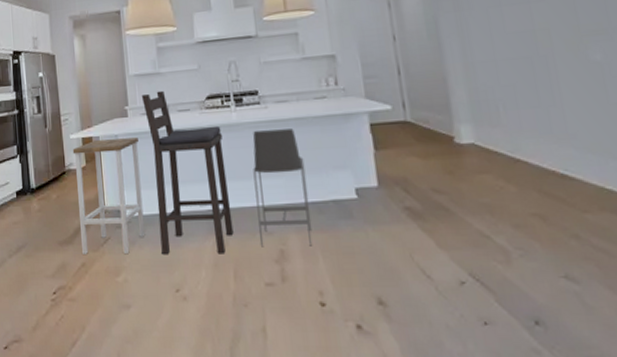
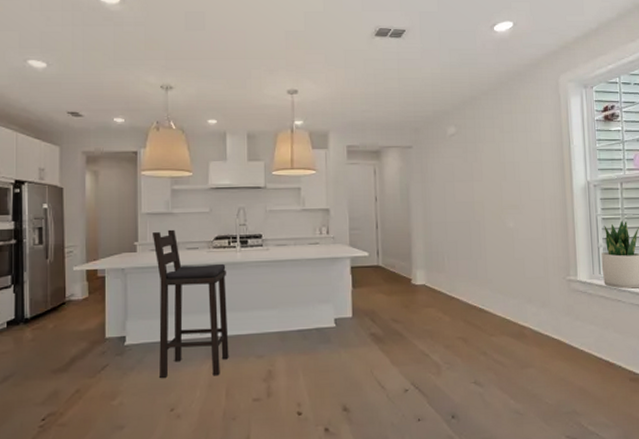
bar stool: present [72,137,145,255] -> none [75,271,145,381]
bar stool: present [253,129,313,247] -> none [251,268,297,369]

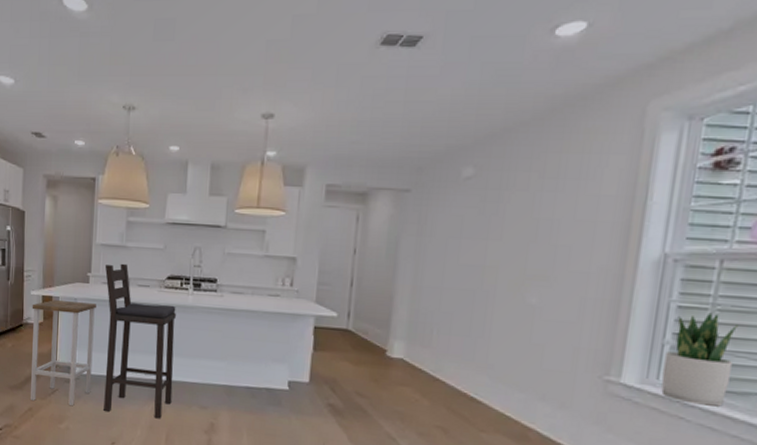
bar stool: none [75,271,145,381] -> present [29,300,96,407]

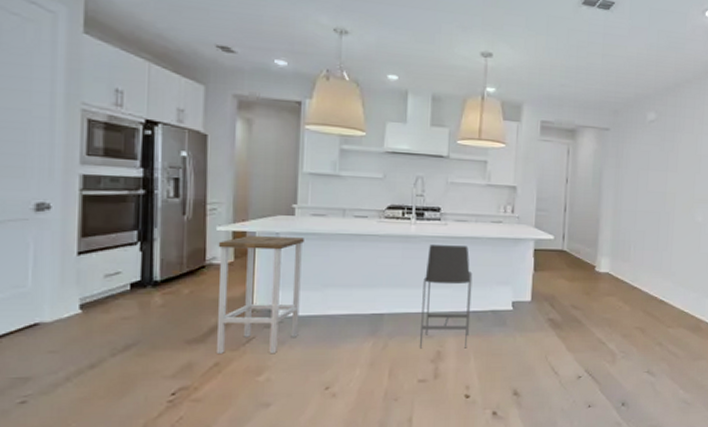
bar stool: present [104,263,176,419] -> none [315,193,398,355]
bar stool: none [193,316,248,424] -> present [419,245,473,349]

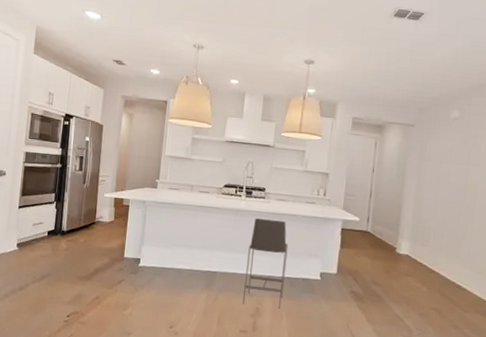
bar stool: present [215,236,304,354] -> none [97,202,162,295]

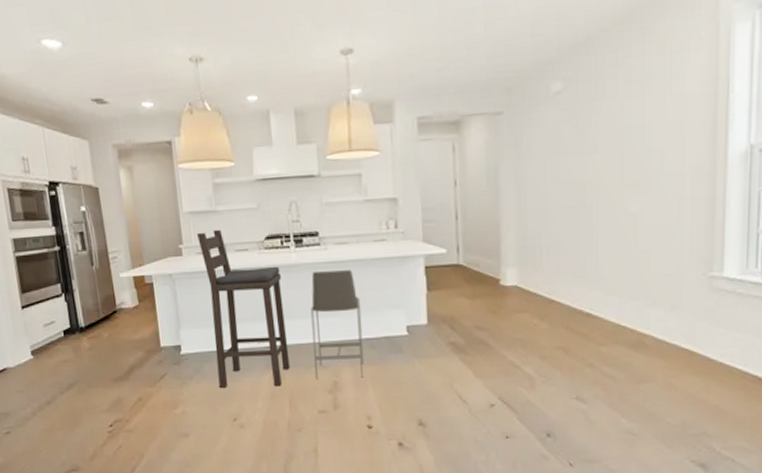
bar stool: none [164,173,231,305] -> present [197,229,290,388]

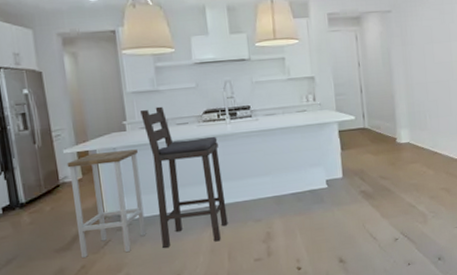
bar stool: none [123,277,203,390] -> present [66,149,146,258]
bar stool: present [310,270,365,380] -> none [245,136,293,232]

